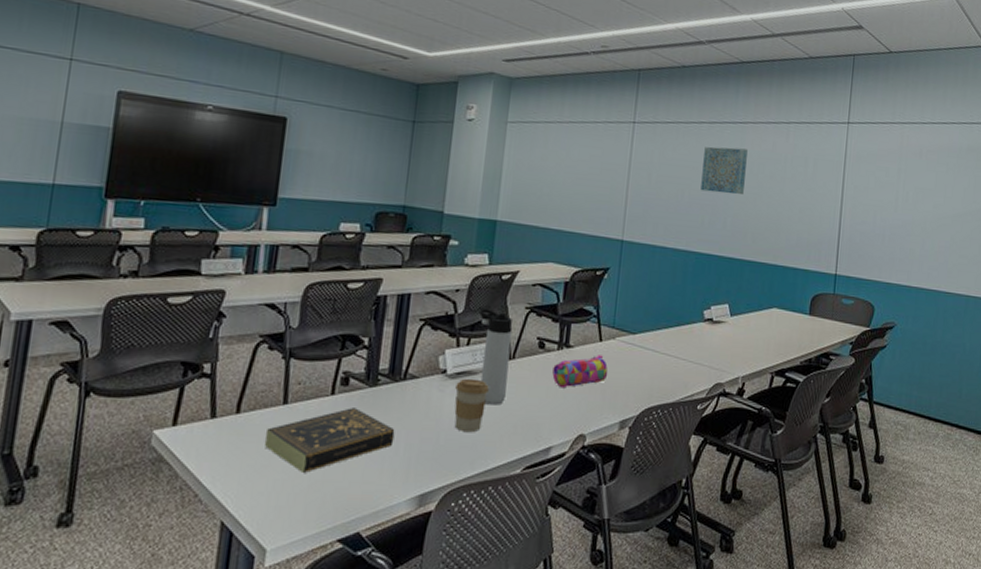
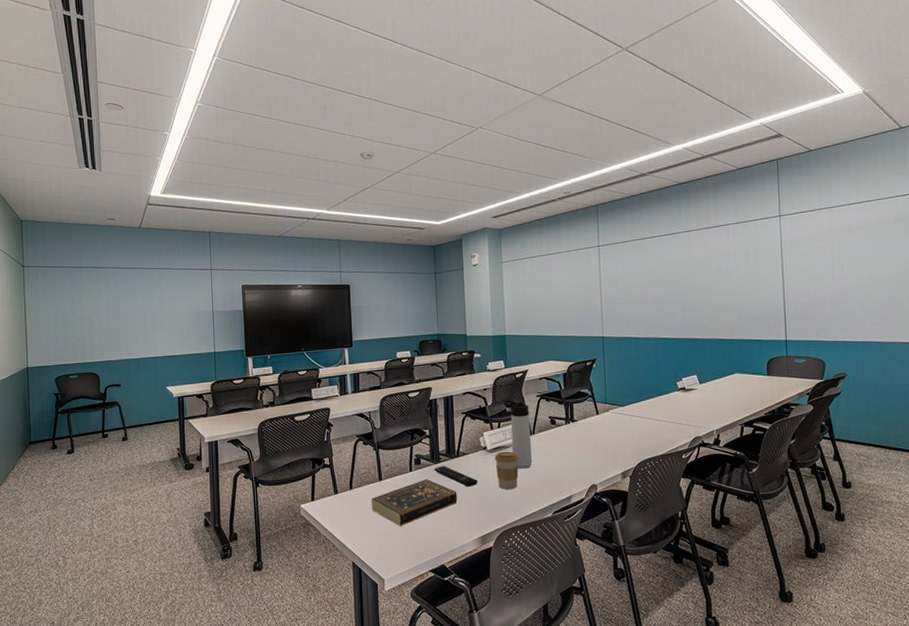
remote control: none [367,391,428,424] -> present [434,466,478,487]
pencil case: present [552,355,608,388] -> none [564,425,607,452]
wall art: present [700,146,748,195] -> none [659,252,696,290]

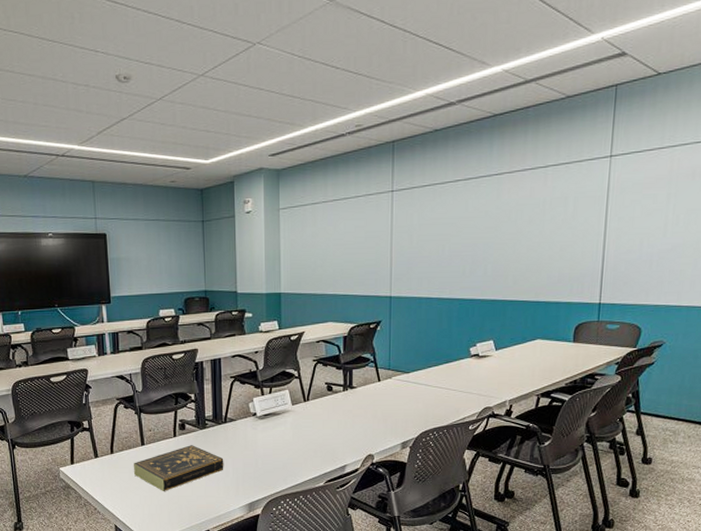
remote control: present [434,466,478,487] -> none [200,432,247,454]
coffee cup: present [495,451,519,490] -> none [265,418,291,458]
thermos bottle: present [503,400,532,469] -> none [275,364,305,437]

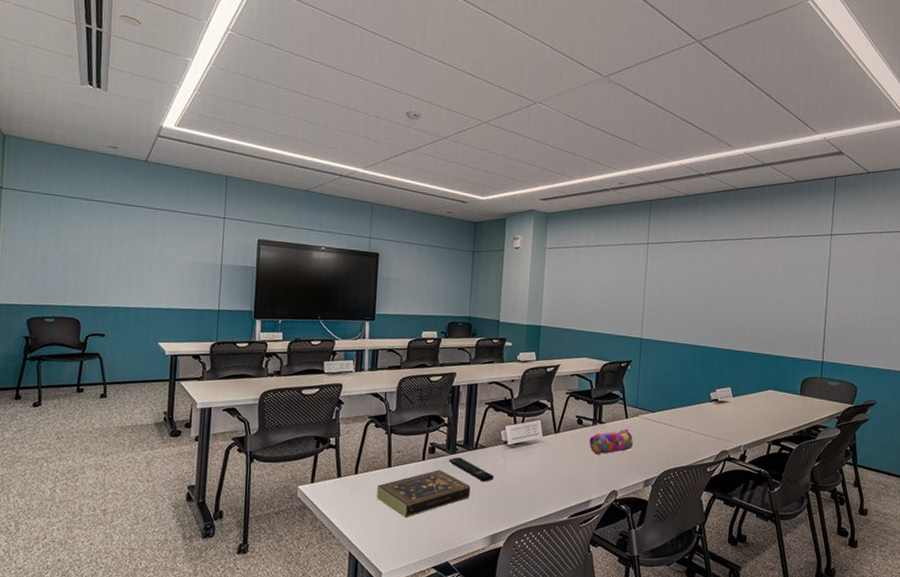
remote control: none [200,432,247,454] -> present [449,457,495,482]
pencil case: none [341,392,388,420] -> present [589,429,634,455]

